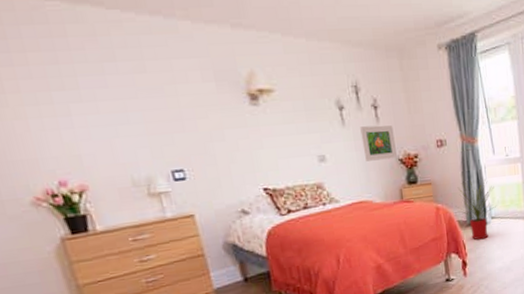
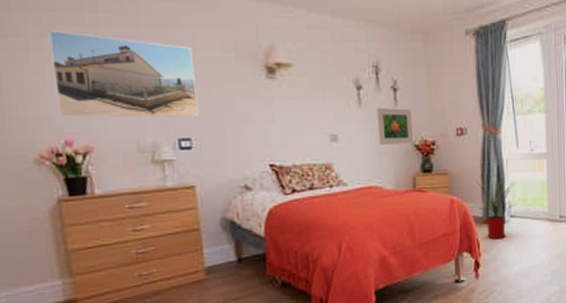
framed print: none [22,71,189,157] -> present [48,30,199,118]

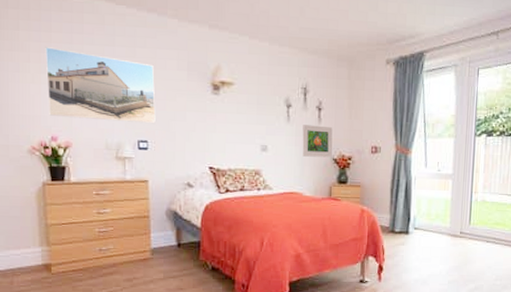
house plant: present [472,173,516,240] -> none [380,189,422,248]

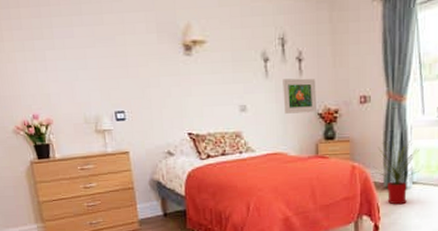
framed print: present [45,47,156,124] -> none [16,23,130,95]
house plant: none [380,189,422,248] -> present [373,140,420,205]

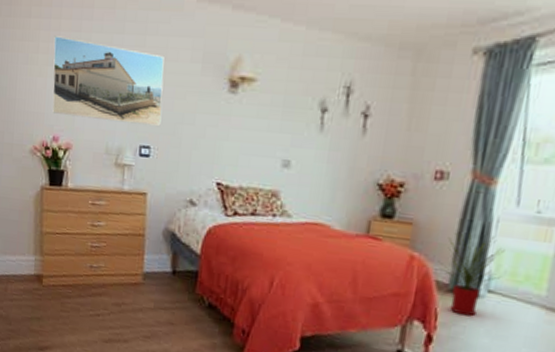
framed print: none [16,23,130,95] -> present [52,36,165,127]
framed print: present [283,78,316,114] -> none [336,136,382,182]

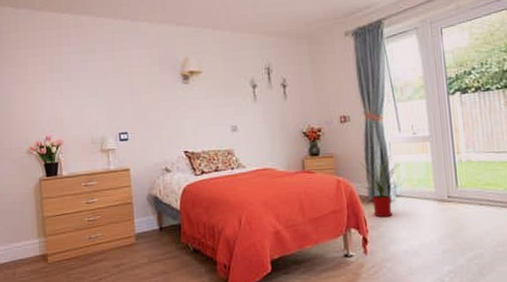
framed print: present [52,36,165,127] -> none [39,60,134,119]

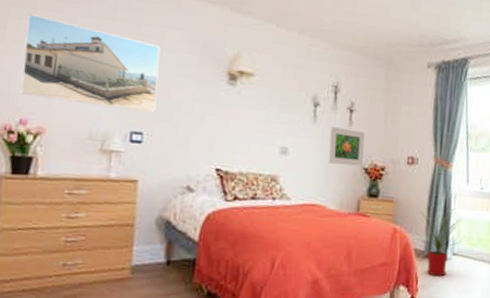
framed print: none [39,60,134,119] -> present [21,13,161,114]
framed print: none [269,101,301,133] -> present [328,127,365,167]

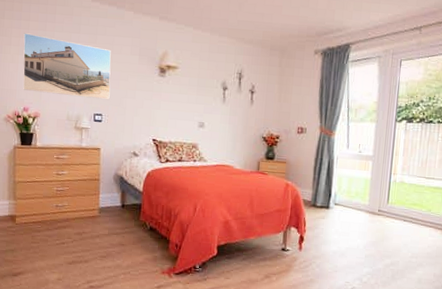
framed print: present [328,127,365,167] -> none [235,105,264,136]
house plant: present [415,207,462,277] -> none [303,167,343,222]

